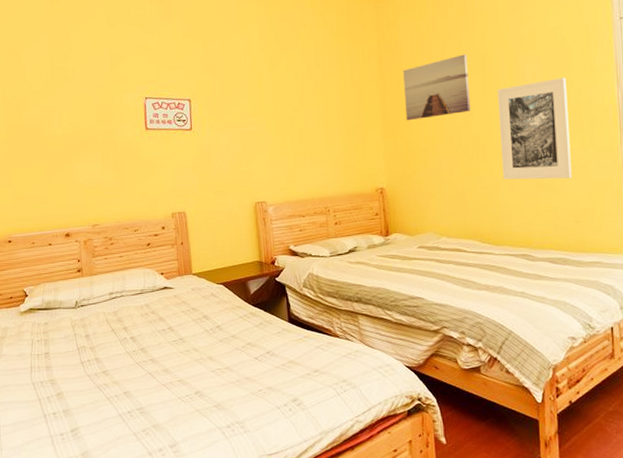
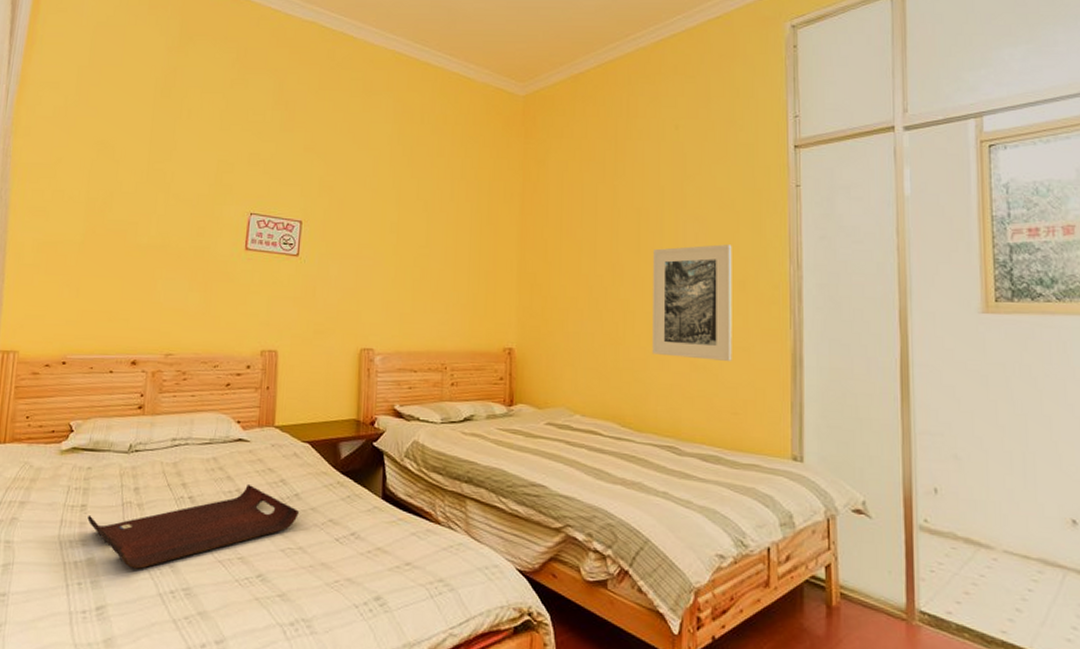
serving tray: none [52,322,222,397] -> present [87,483,299,569]
wall art: present [403,54,471,121] -> none [547,205,622,274]

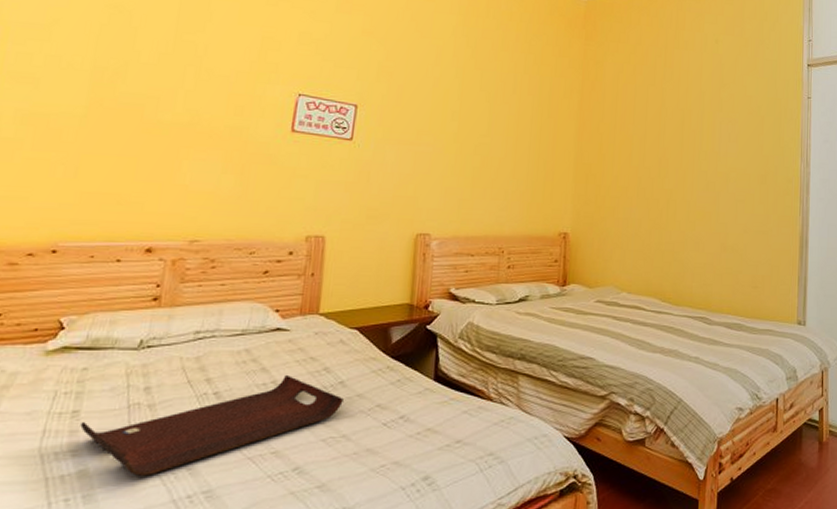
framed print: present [652,244,732,361] -> none [690,144,757,243]

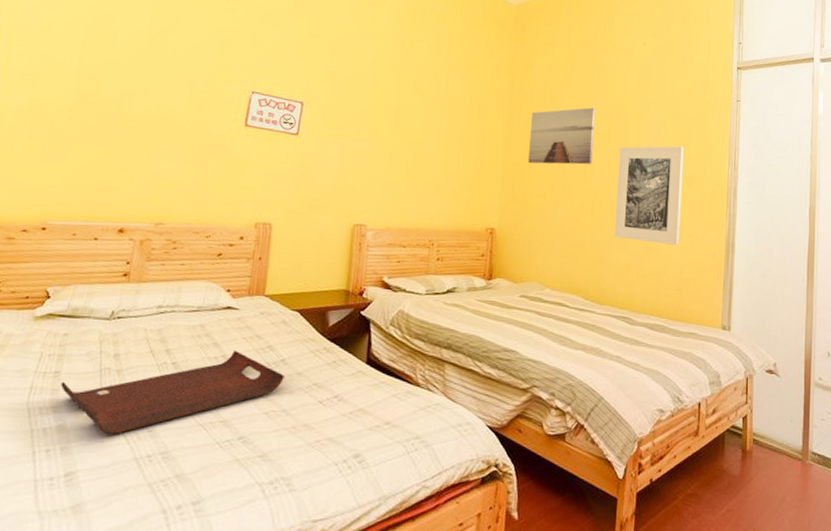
wall art: none [601,106,669,165] -> present [528,107,596,165]
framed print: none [690,144,757,243] -> present [614,146,684,245]

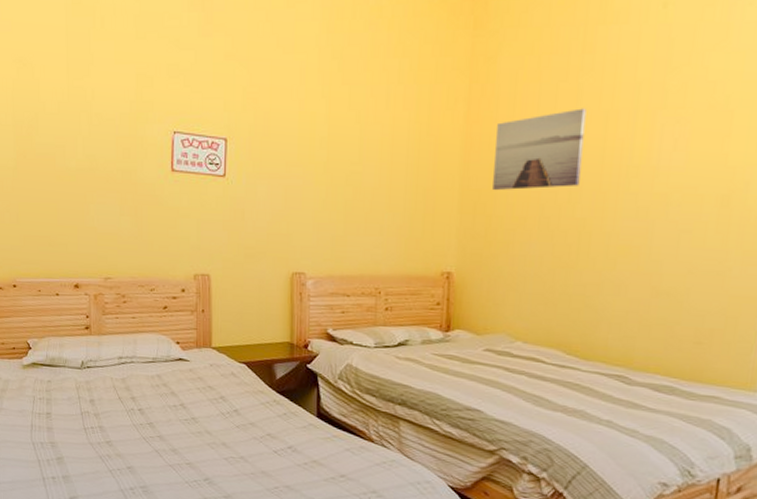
serving tray: present [60,349,284,434] -> none [53,399,239,469]
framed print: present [614,146,684,245] -> none [608,152,720,286]

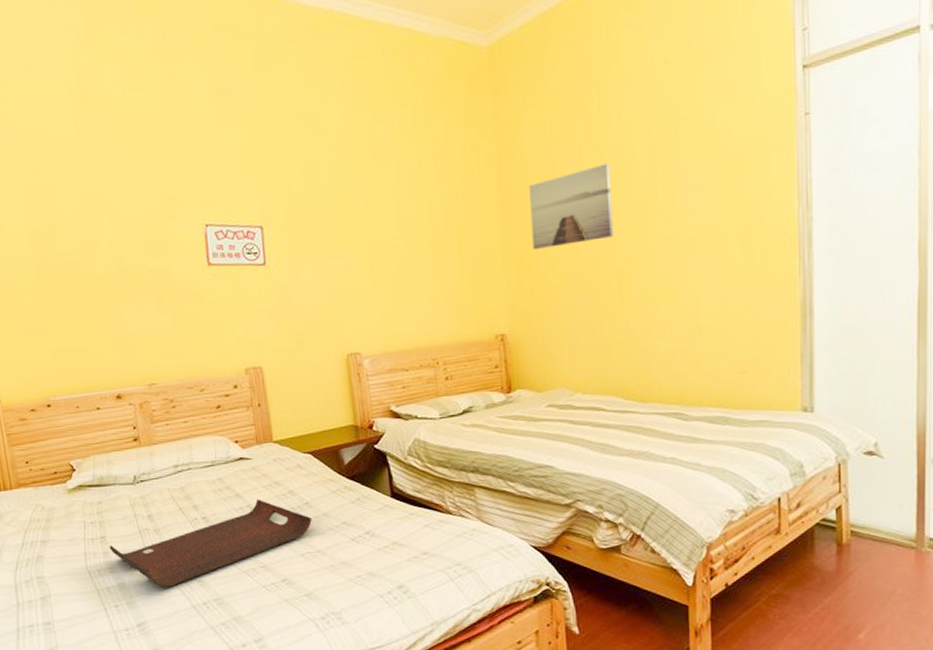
serving tray: none [53,399,239,469] -> present [109,498,312,587]

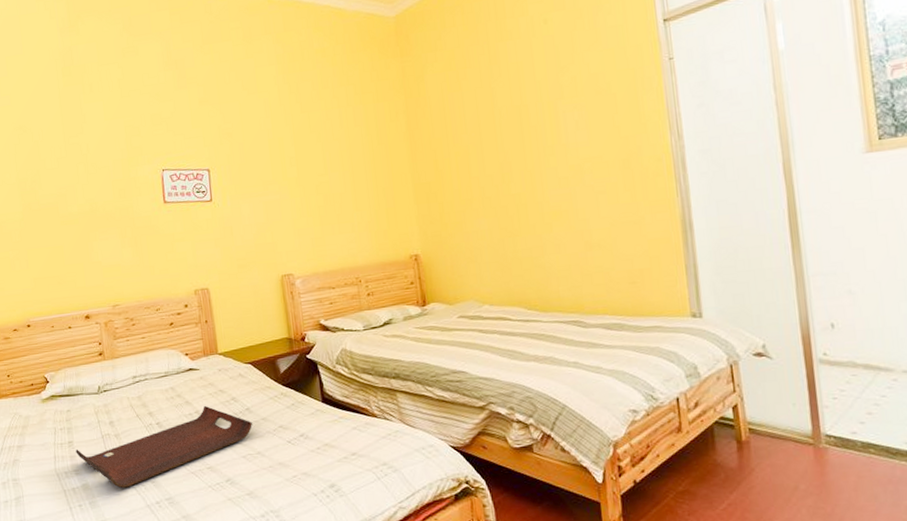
wall art: present [529,163,613,250] -> none [434,106,509,182]

